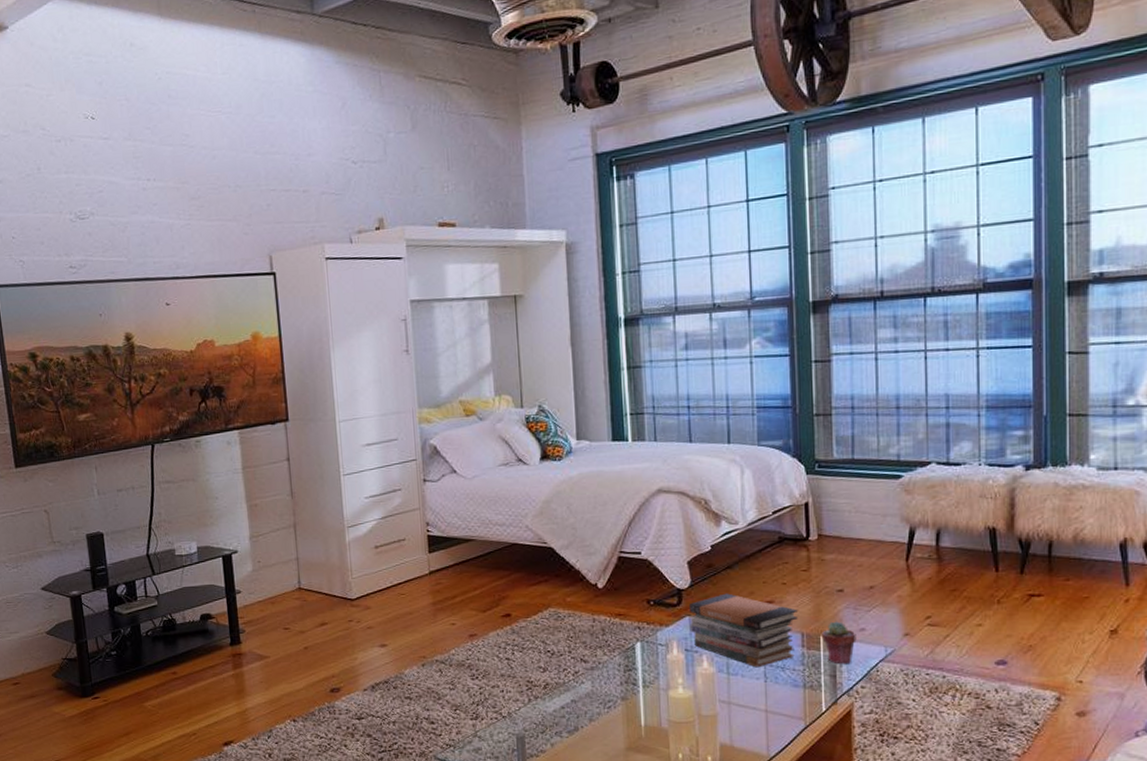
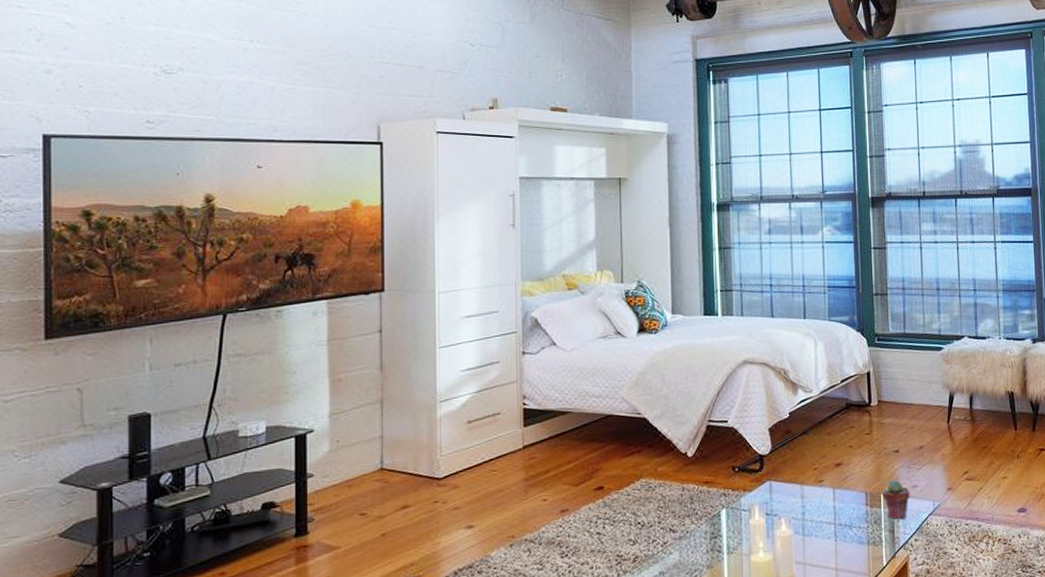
book stack: present [689,593,798,668] -> none [770,457,862,528]

